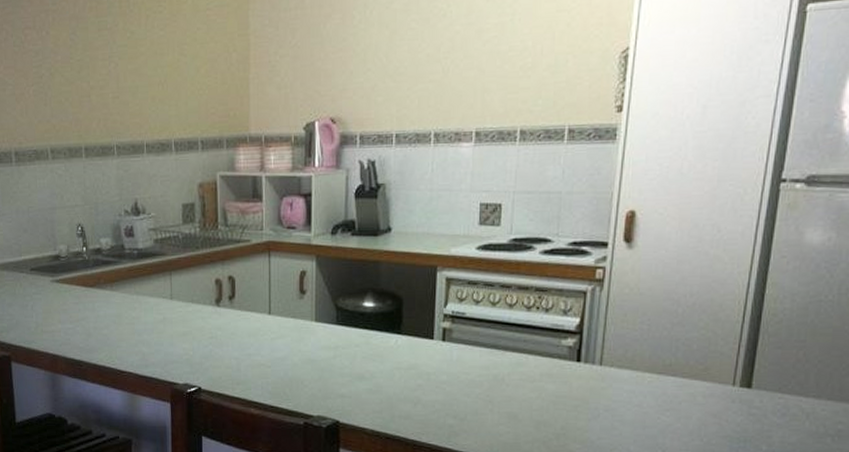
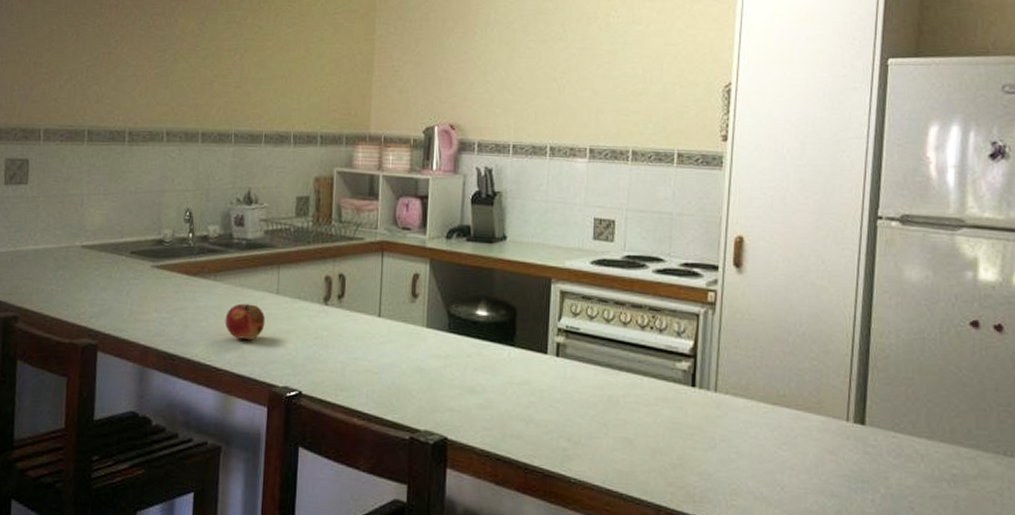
fruit: none [124,310,162,343] -> present [225,303,266,340]

